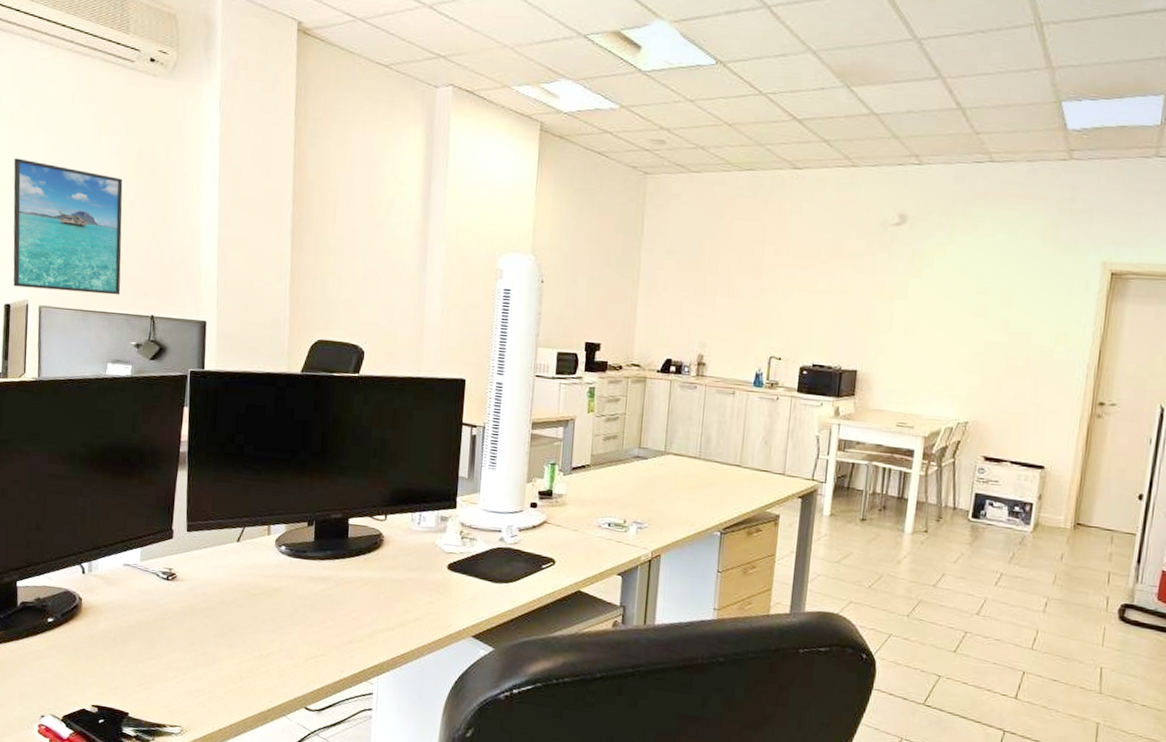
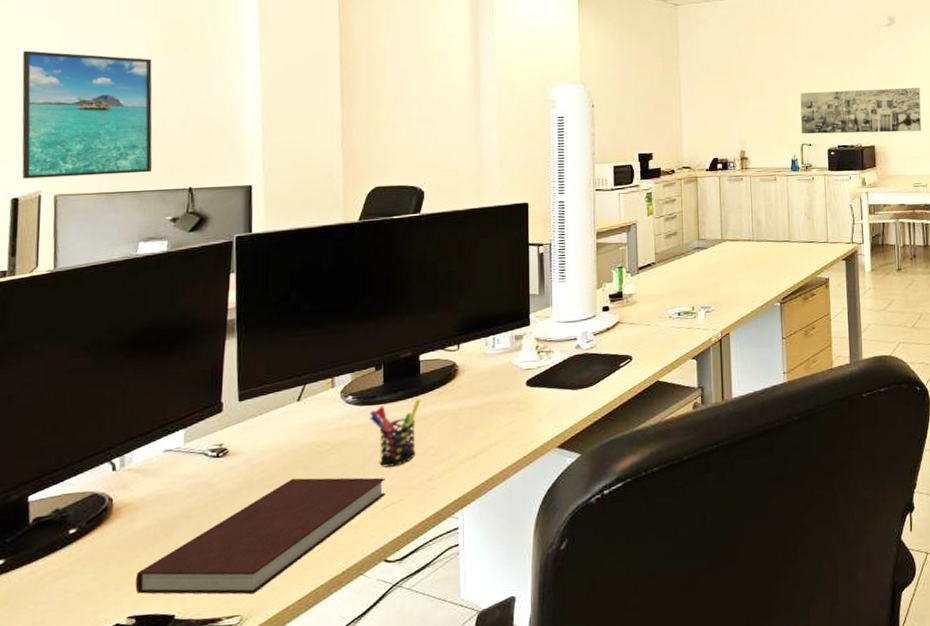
notebook: none [98,613,310,711] -> present [135,477,385,595]
pen holder: none [300,561,348,622] -> present [370,399,421,467]
wall art: none [771,296,925,361] -> present [800,87,922,135]

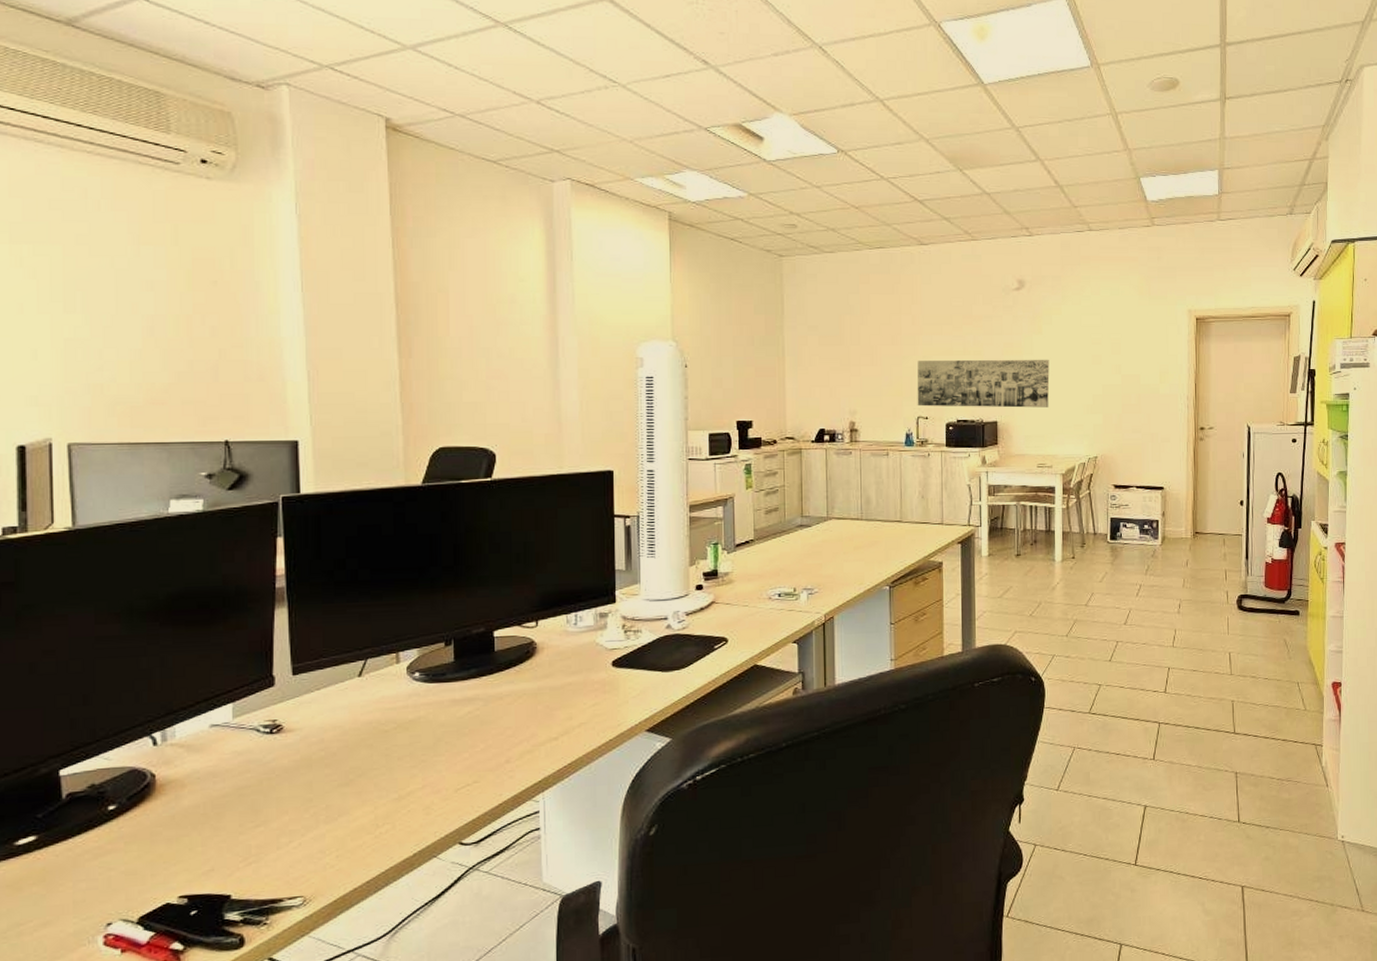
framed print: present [21,50,153,179] -> none [18,277,182,424]
notebook: present [135,477,385,595] -> none [185,757,459,875]
pen holder: present [370,399,421,467] -> none [440,677,497,748]

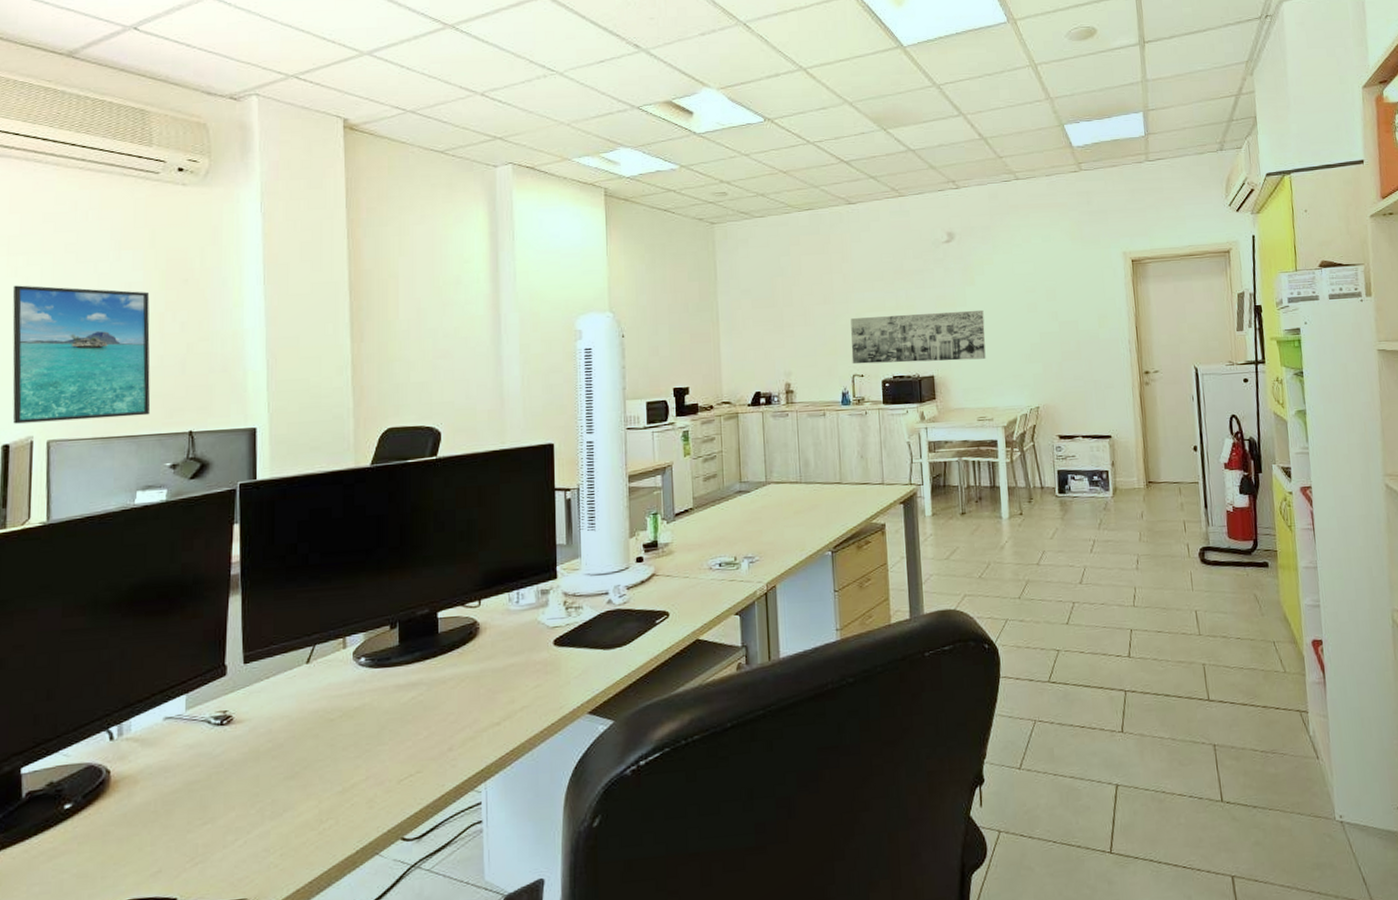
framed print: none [18,277,182,424] -> present [12,285,151,424]

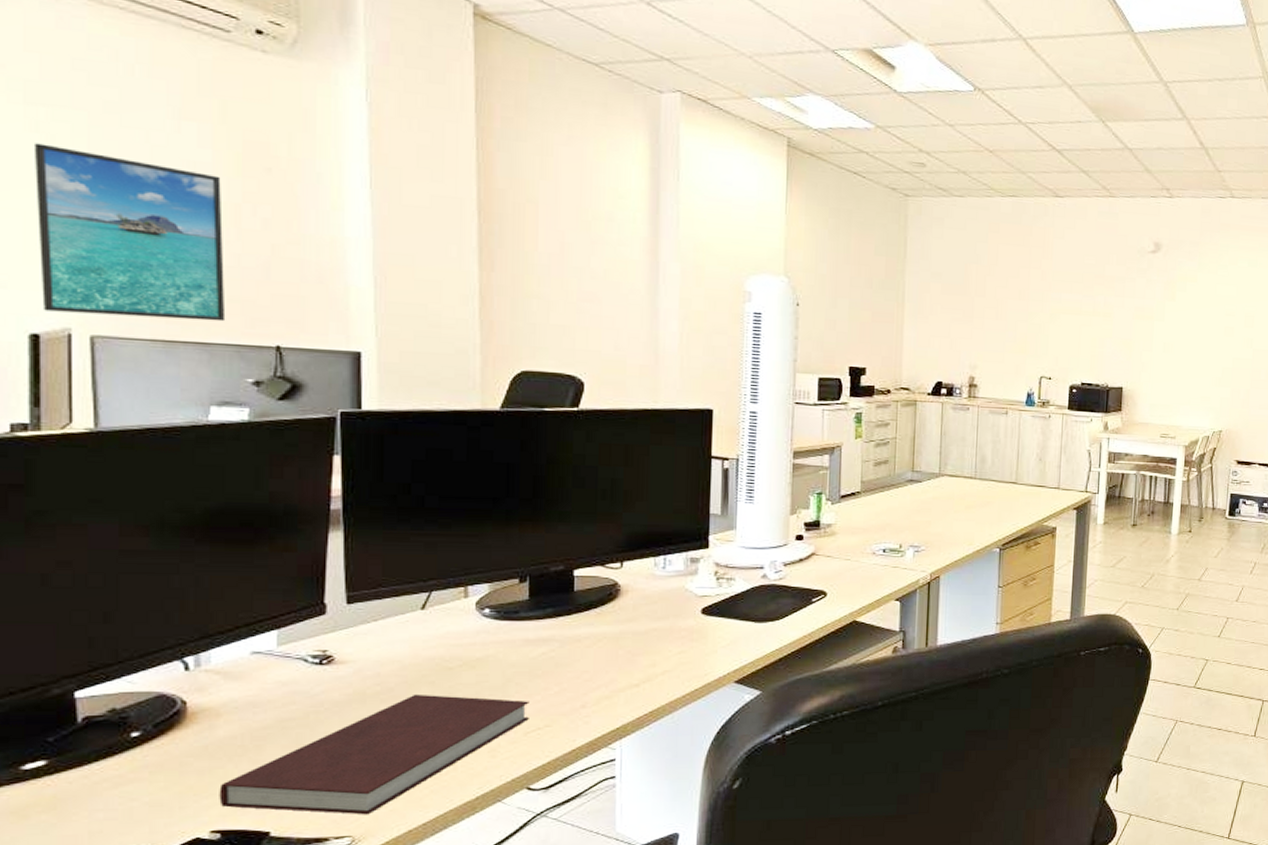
notebook: none [134,747,402,876] -> present [219,694,529,815]
wall art: present [851,309,986,365] -> none [1041,318,1181,377]

